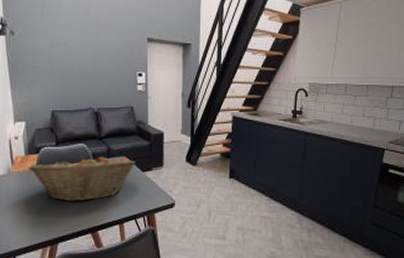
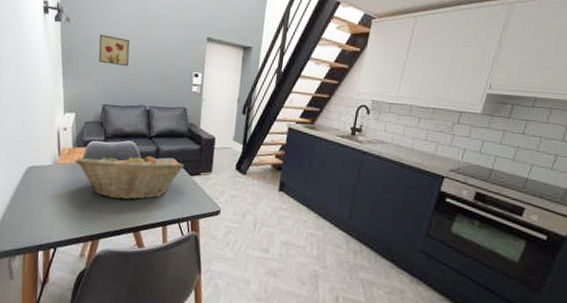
wall art: none [43,44,74,73] -> present [98,34,130,67]

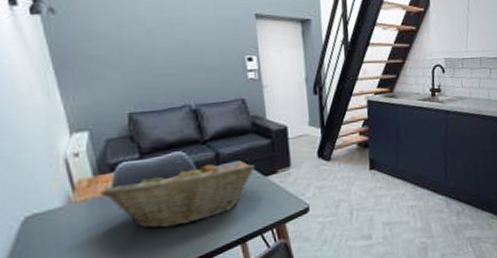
wall art: present [98,34,130,67] -> none [105,24,156,62]

